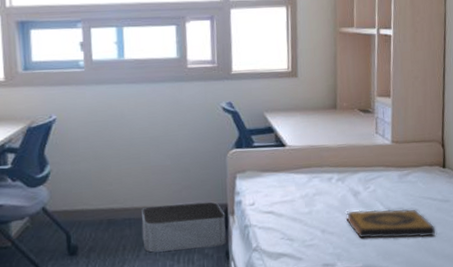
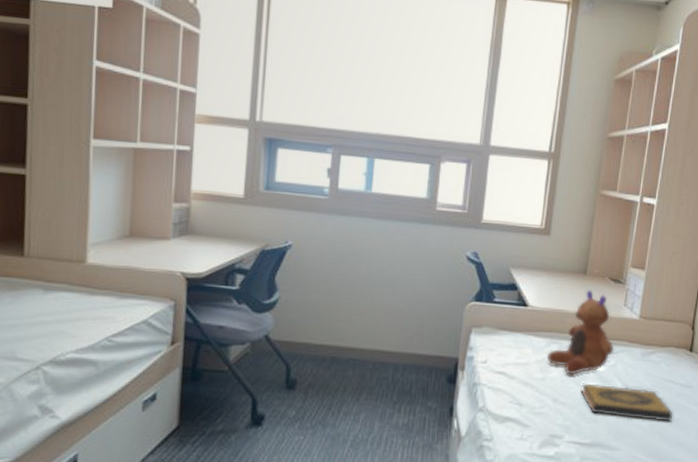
storage bin: present [141,201,226,253] -> none [365,349,455,401]
toy: none [310,123,372,206] -> present [546,290,615,375]

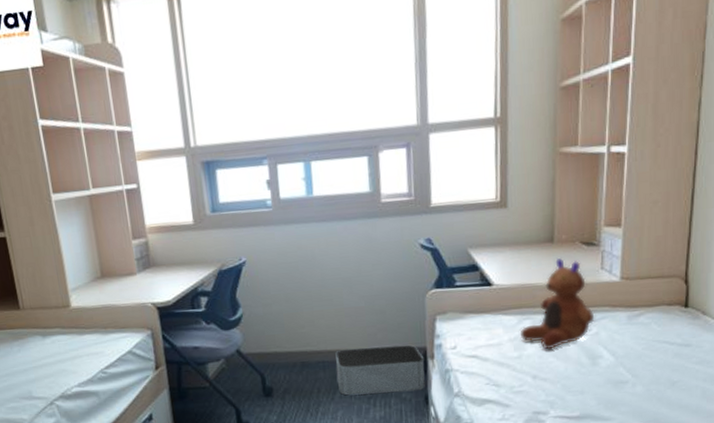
storage bin: none [365,349,455,401] -> present [335,345,425,396]
hardback book: present [580,383,673,422] -> none [562,354,671,386]

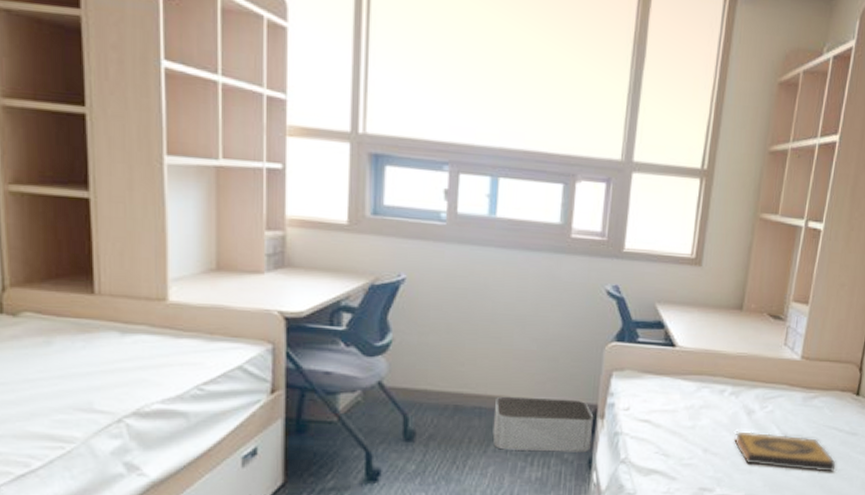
toy: present [520,258,595,350] -> none [696,328,773,423]
hardback book: none [562,354,671,386] -> present [734,431,836,472]

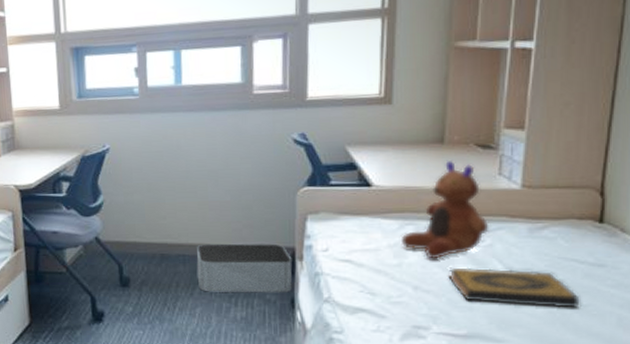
toy: none [696,328,773,423] -> present [401,161,489,259]

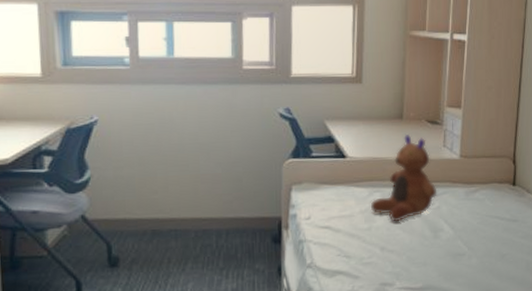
storage bin: present [196,243,293,293] -> none [188,214,279,266]
hardback book: present [448,267,580,308] -> none [407,227,501,258]

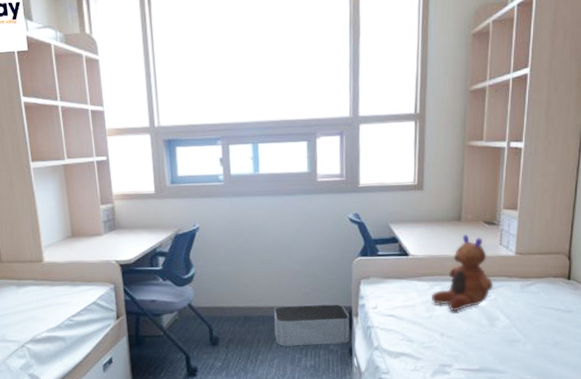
storage bin: none [188,214,279,266] -> present [273,304,350,346]

